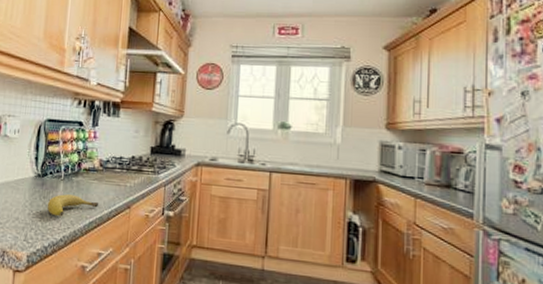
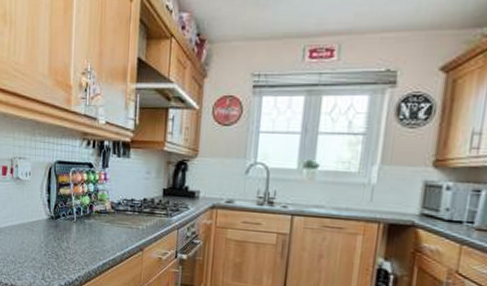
fruit: present [47,194,99,217] -> none [61,236,112,258]

